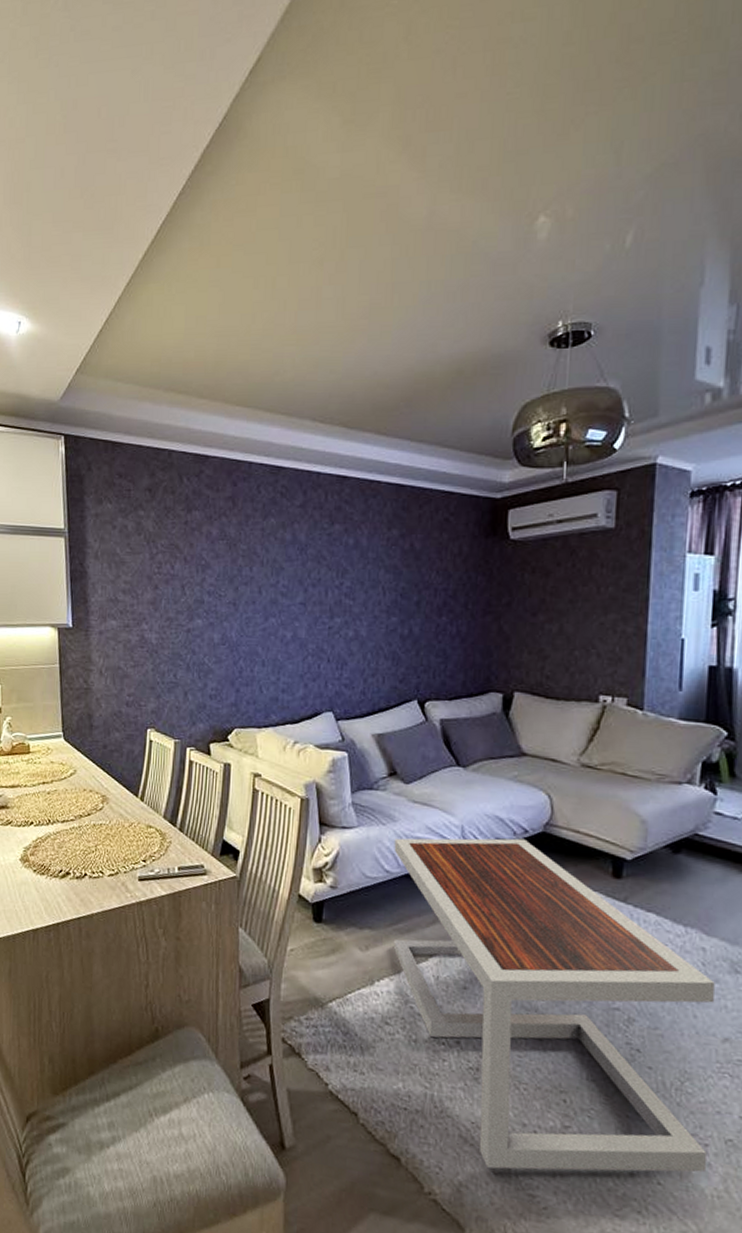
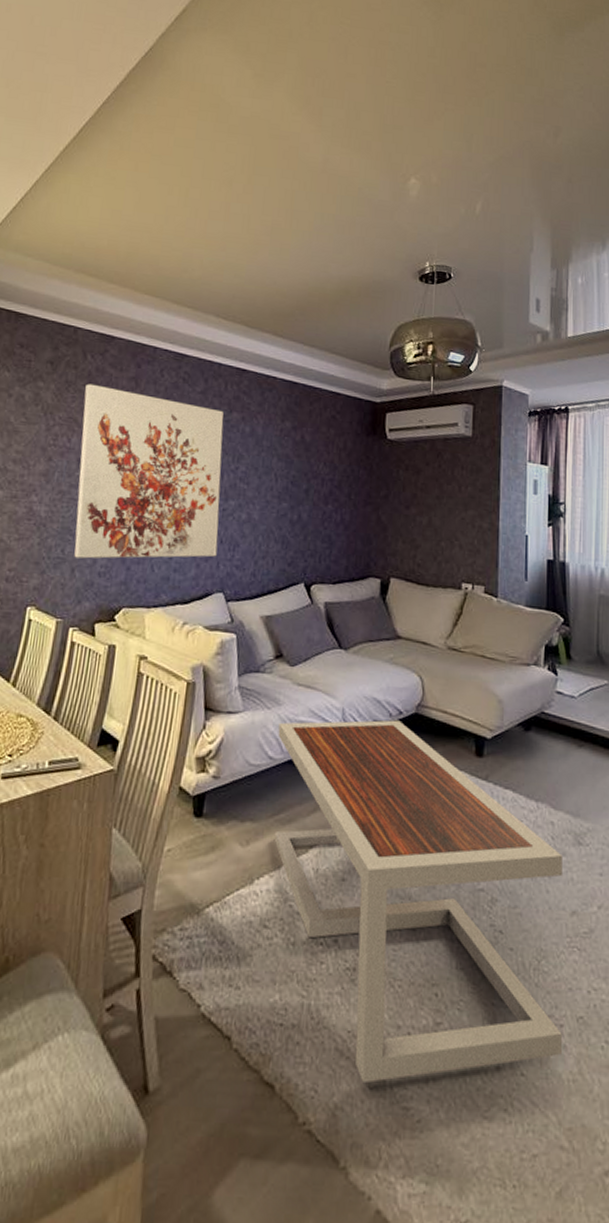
wall art: none [183,508,326,682] -> present [74,383,224,559]

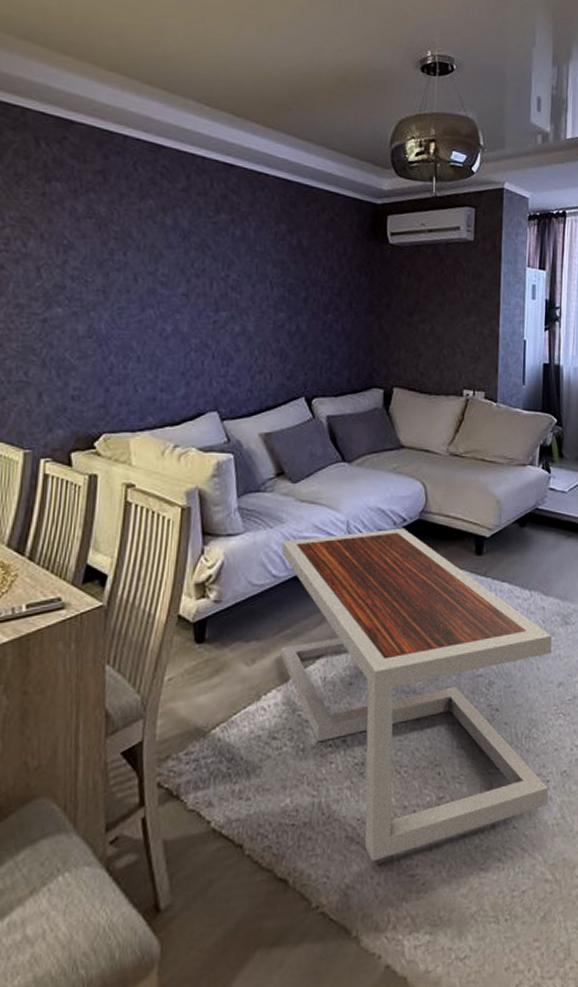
wall art: present [74,383,224,559] -> none [40,177,211,381]

